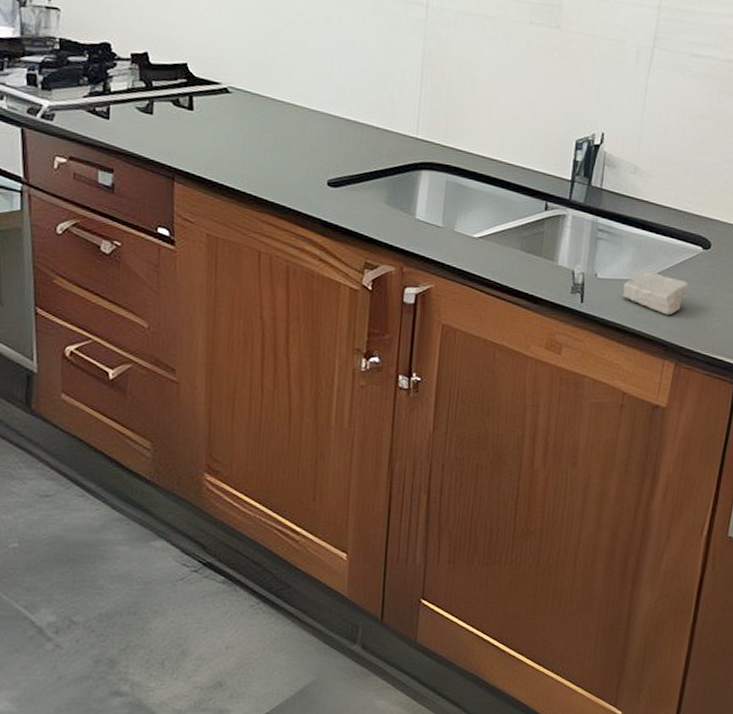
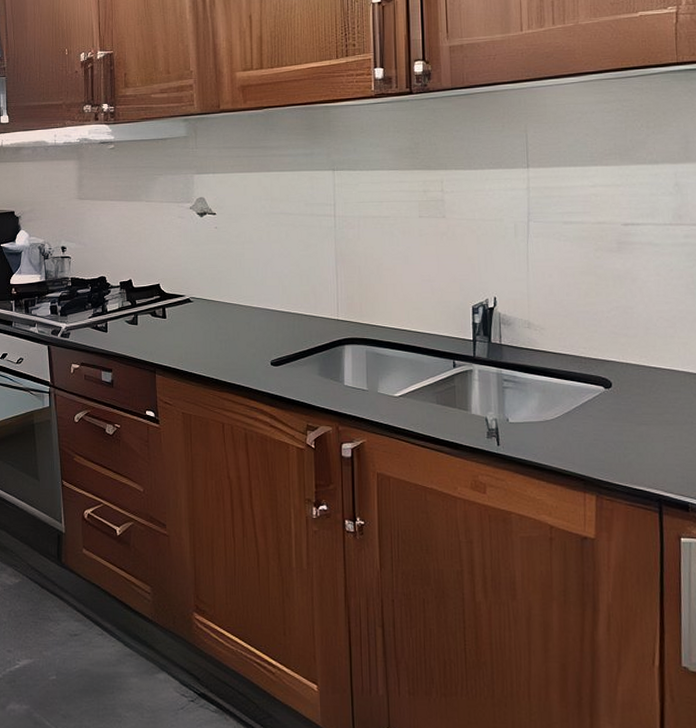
soap bar: present [623,271,688,315] -> none [535,413,597,451]

